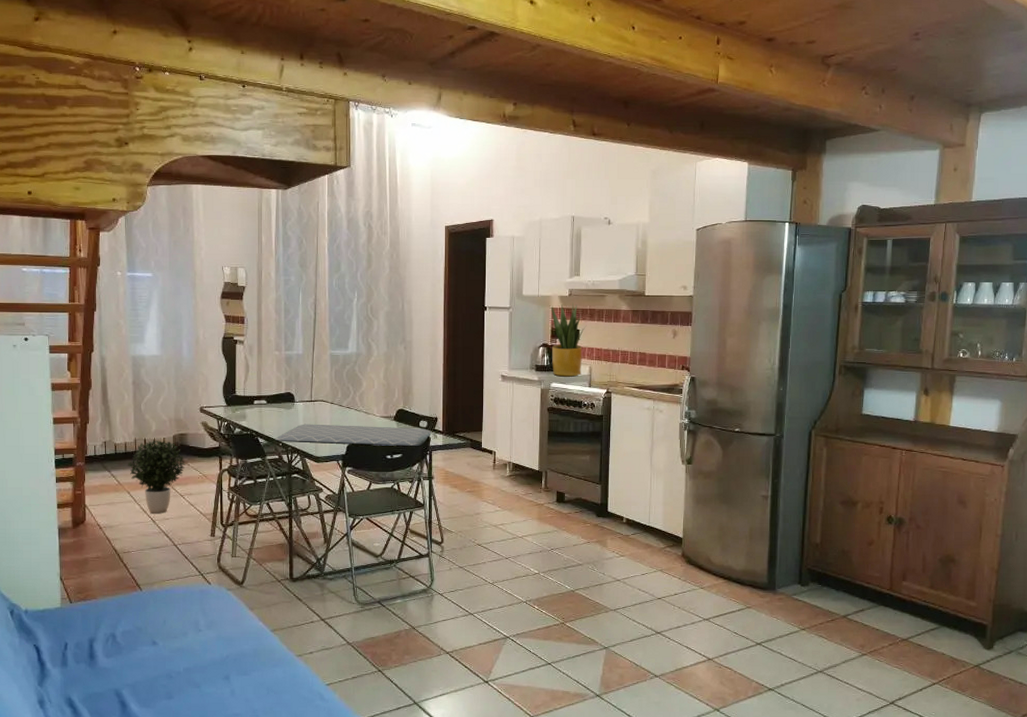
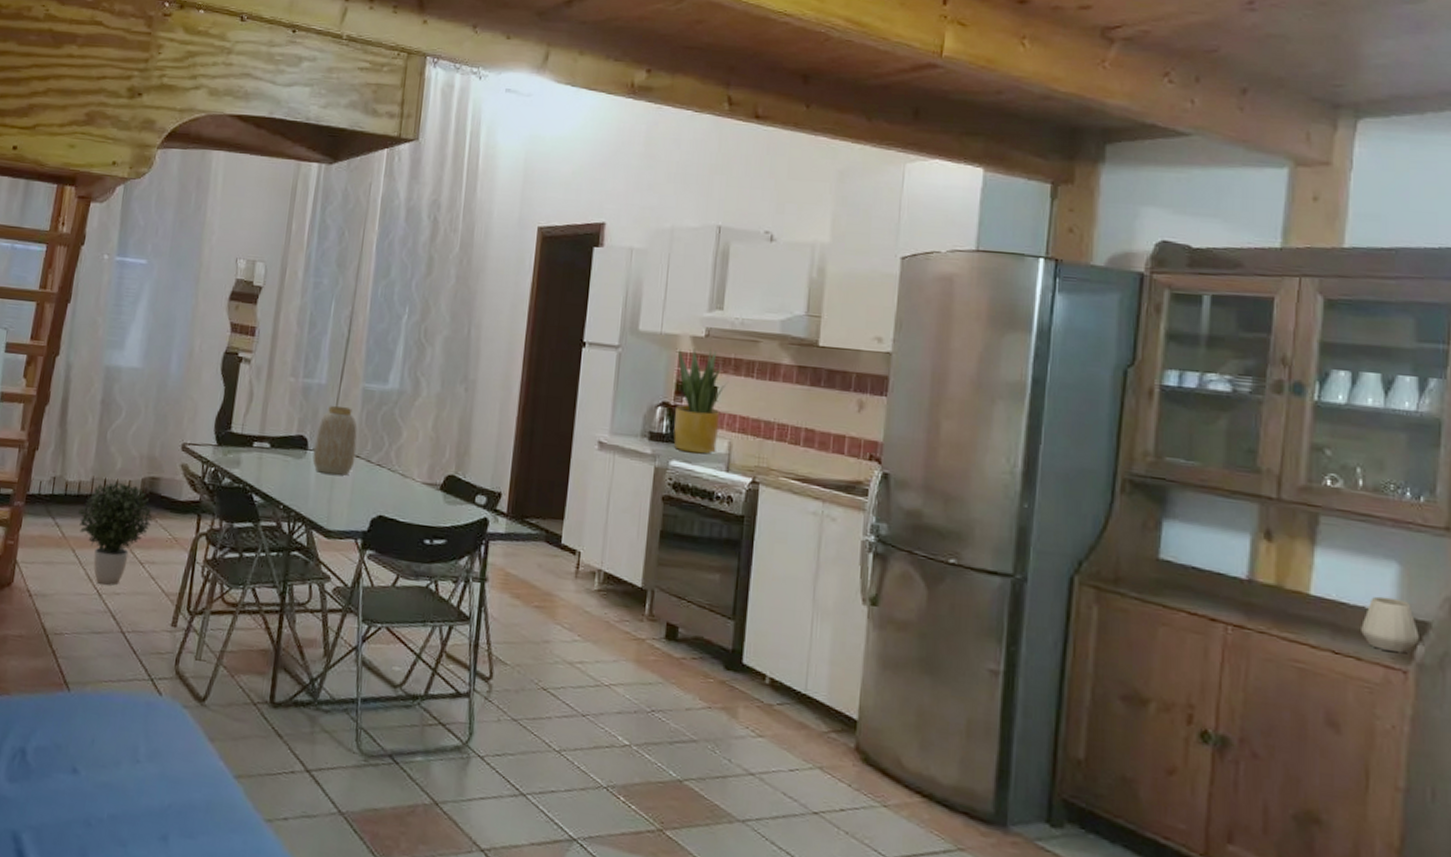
placemat: present [275,424,431,447] -> none [275,481,491,532]
vase: none [299,368,331,417] -> present [312,405,358,476]
cup: none [979,422,1011,455] -> present [1361,596,1419,654]

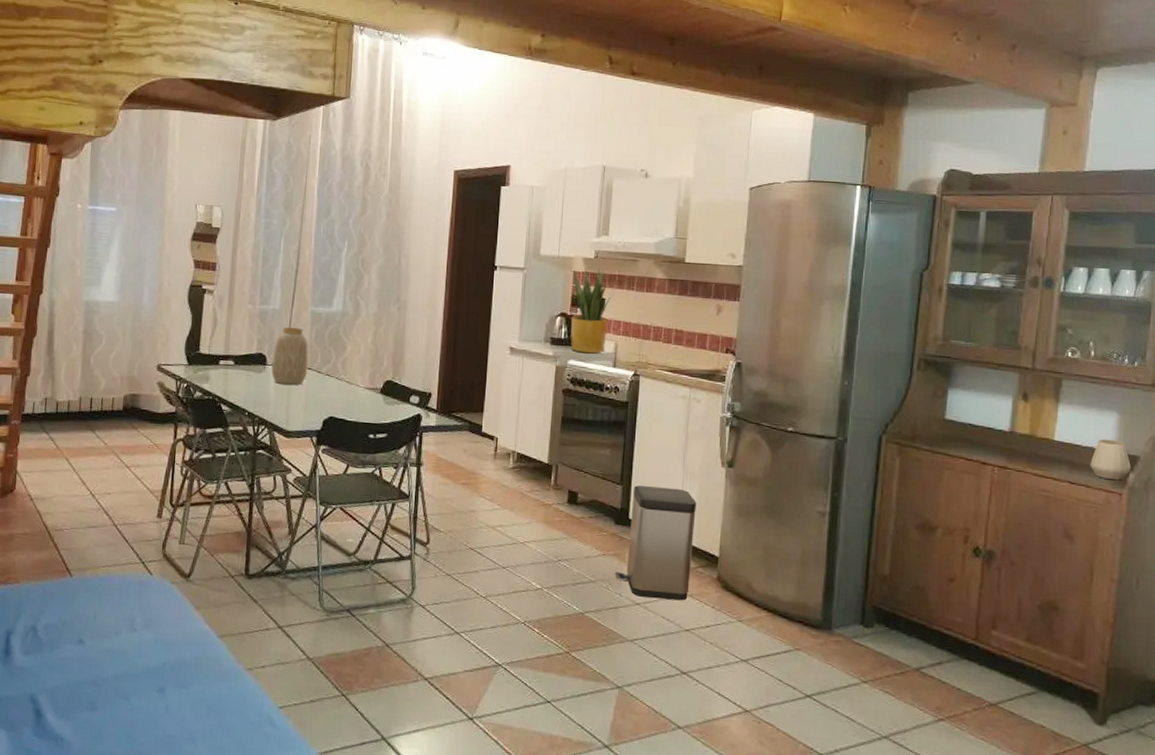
potted plant: present [77,481,153,586] -> none [68,399,135,487]
pedal bin: none [722,621,830,774] -> present [614,485,697,601]

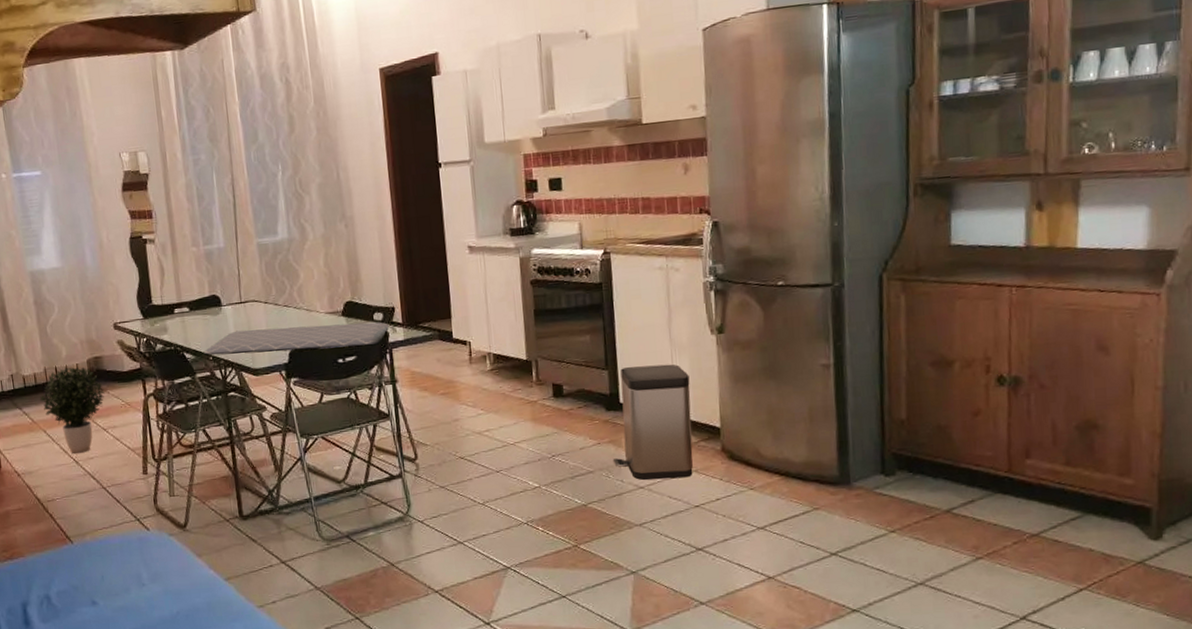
potted plant: none [68,399,135,487] -> present [39,367,105,454]
placemat: none [241,391,423,427] -> present [204,322,389,355]
vase: present [271,326,309,385] -> none [225,262,265,323]
planter: present [570,266,612,354] -> none [522,144,569,240]
cup: present [1090,439,1131,481] -> none [1120,236,1168,281]

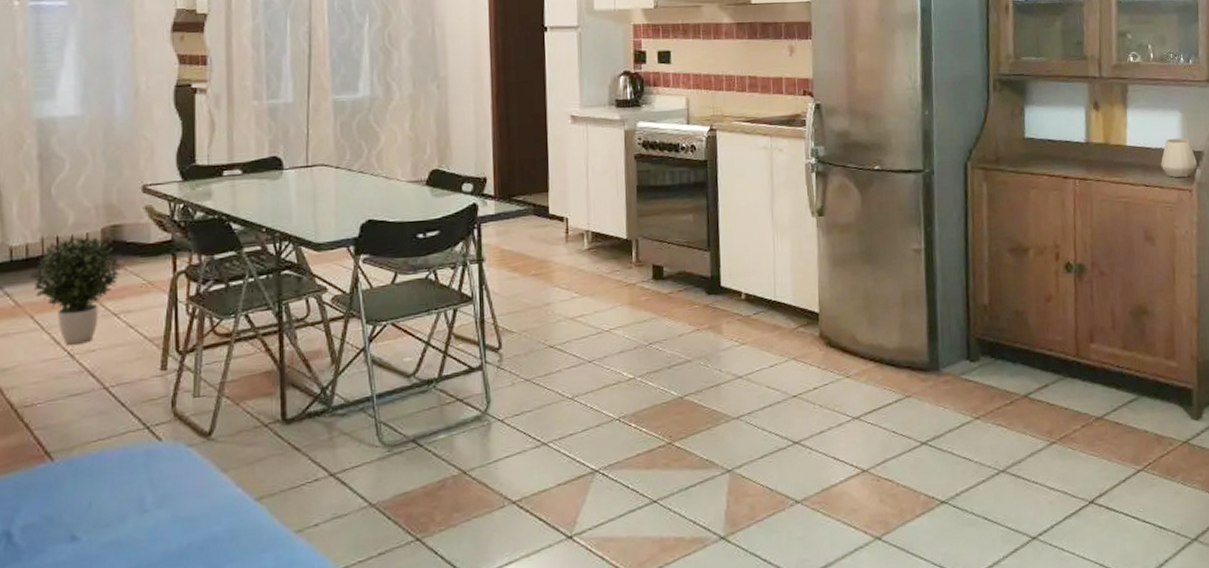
placemat: present [204,322,389,355] -> none [256,193,478,226]
pedal bin: present [612,364,693,480] -> none [711,246,792,369]
cup: none [1120,236,1168,281] -> present [1161,138,1197,178]

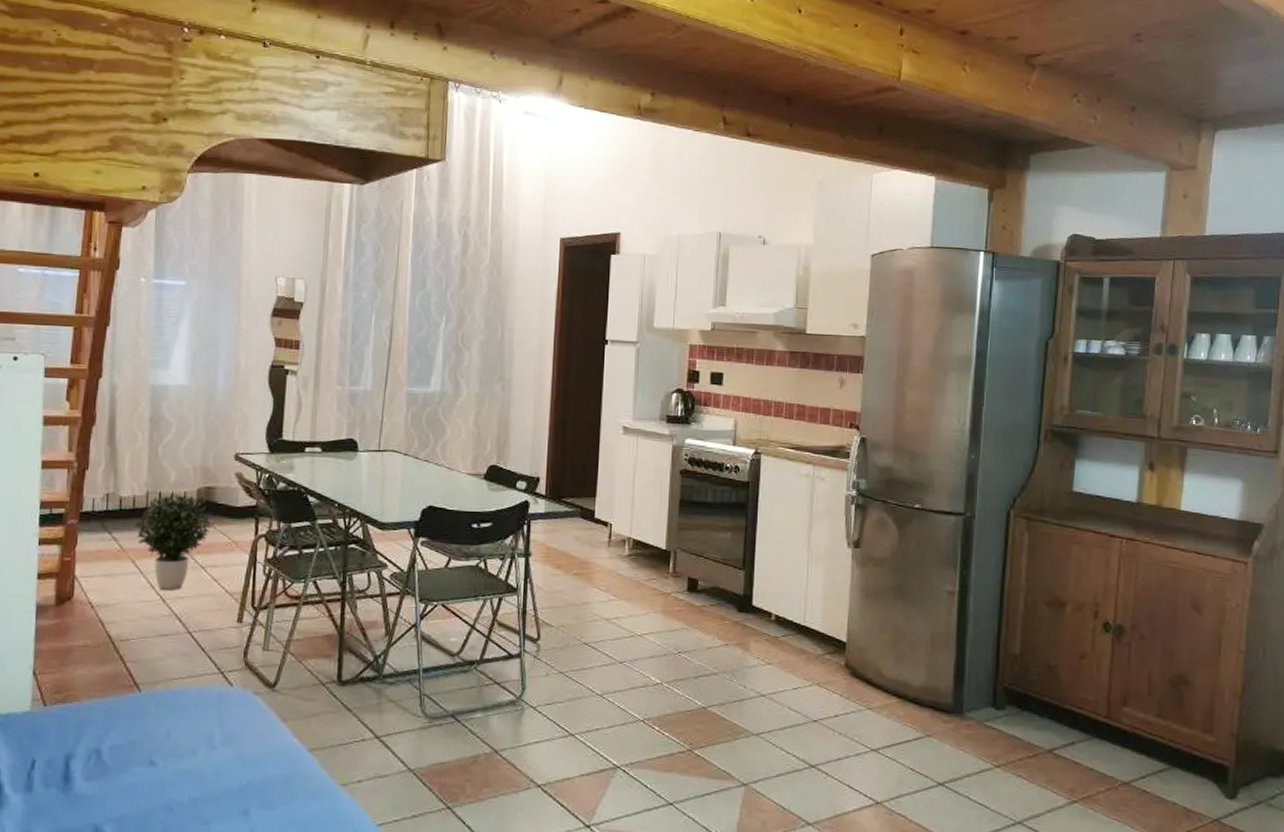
cup: present [1161,138,1197,178] -> none [1216,507,1255,549]

